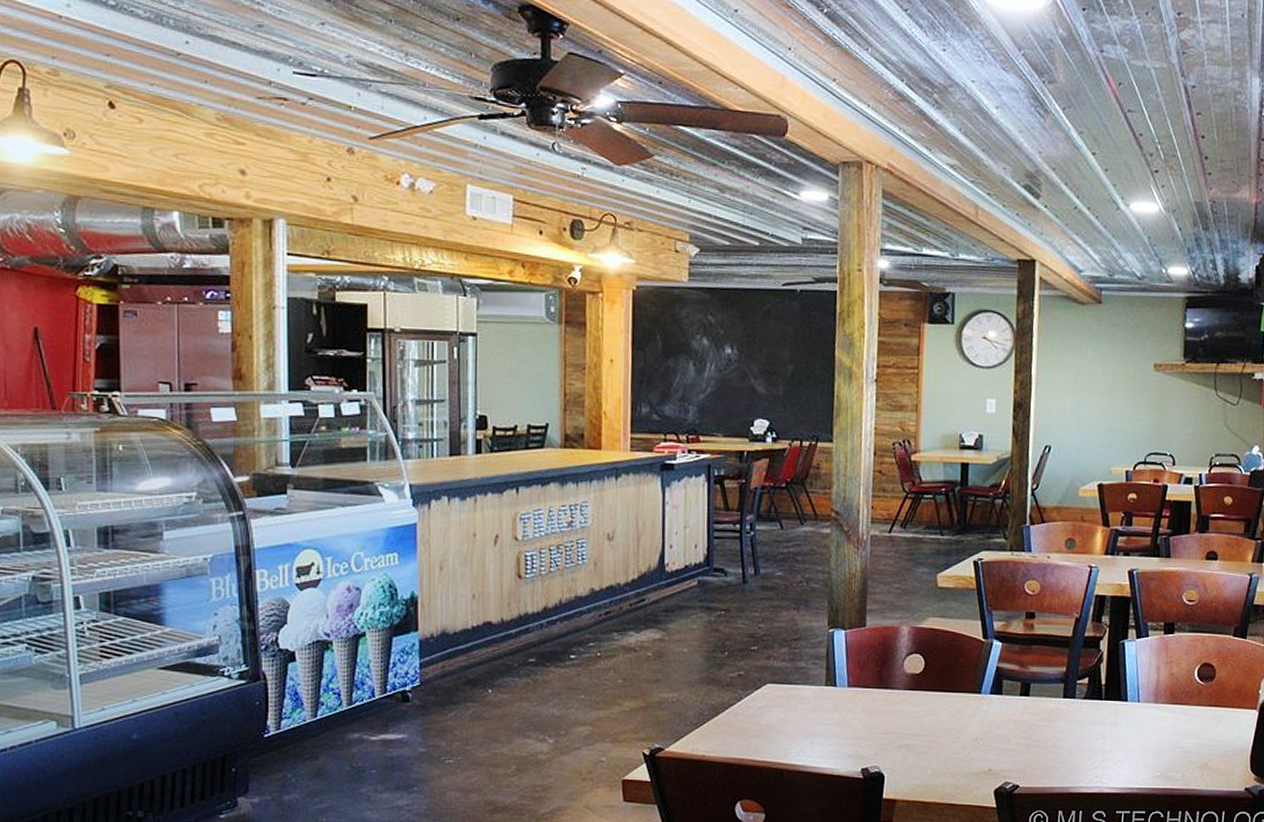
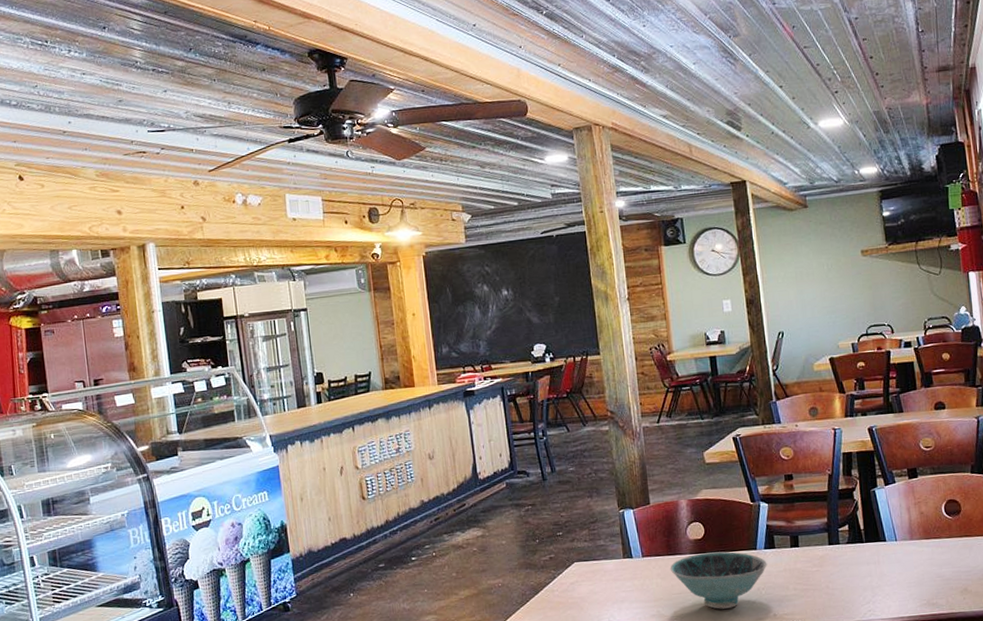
bowl: none [878,690,991,757] -> present [670,551,767,609]

